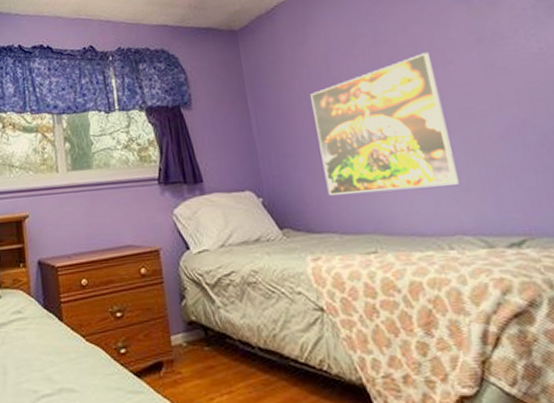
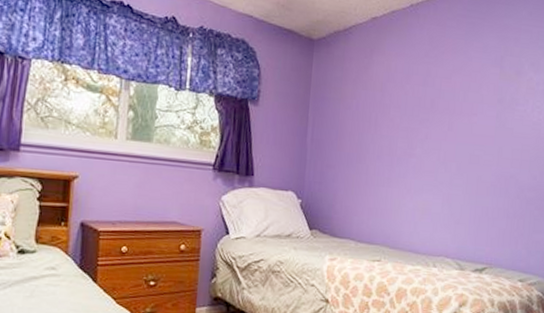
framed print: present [310,52,459,195] -> none [355,101,462,217]

